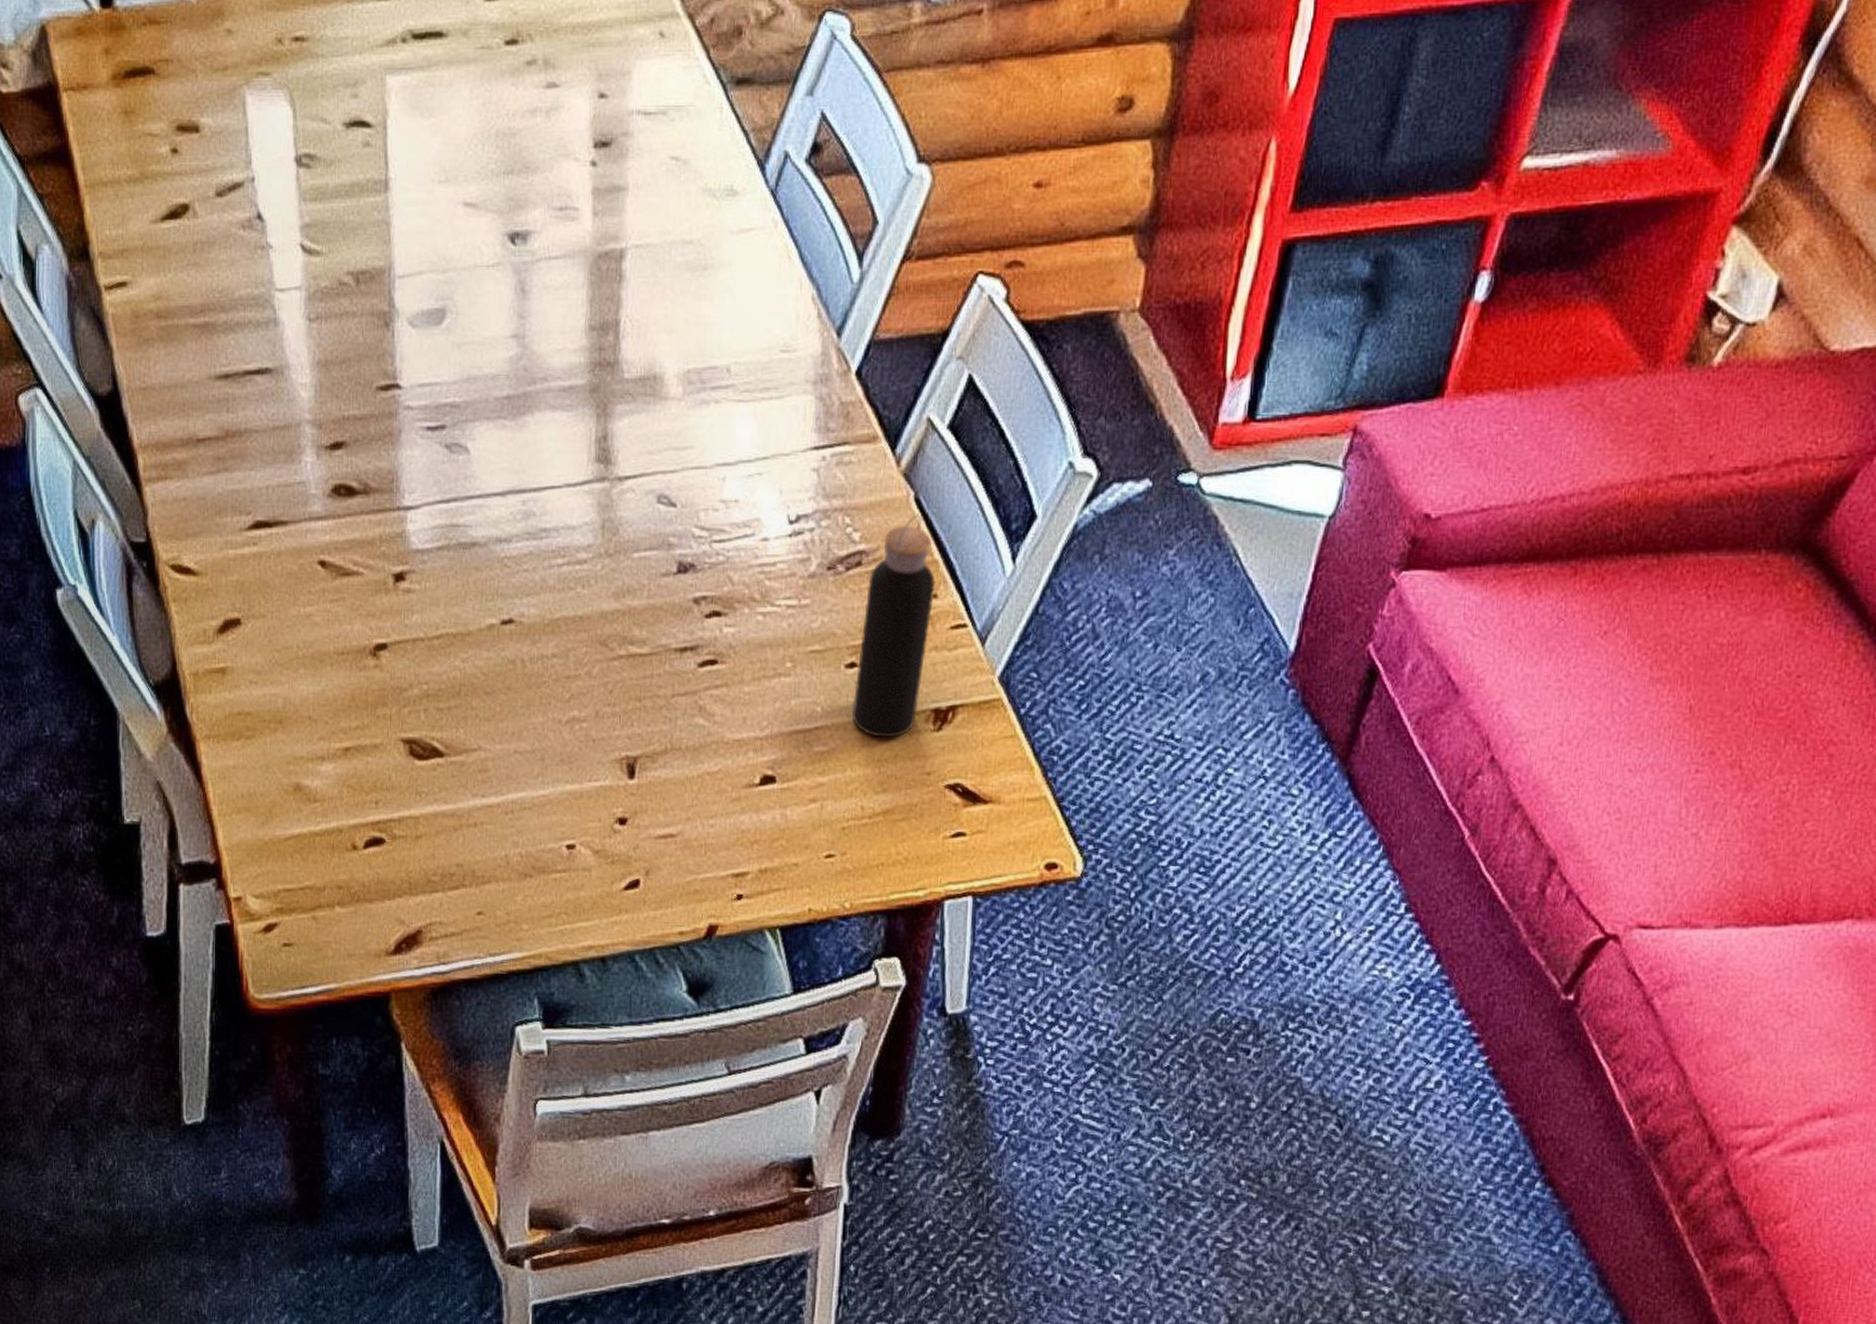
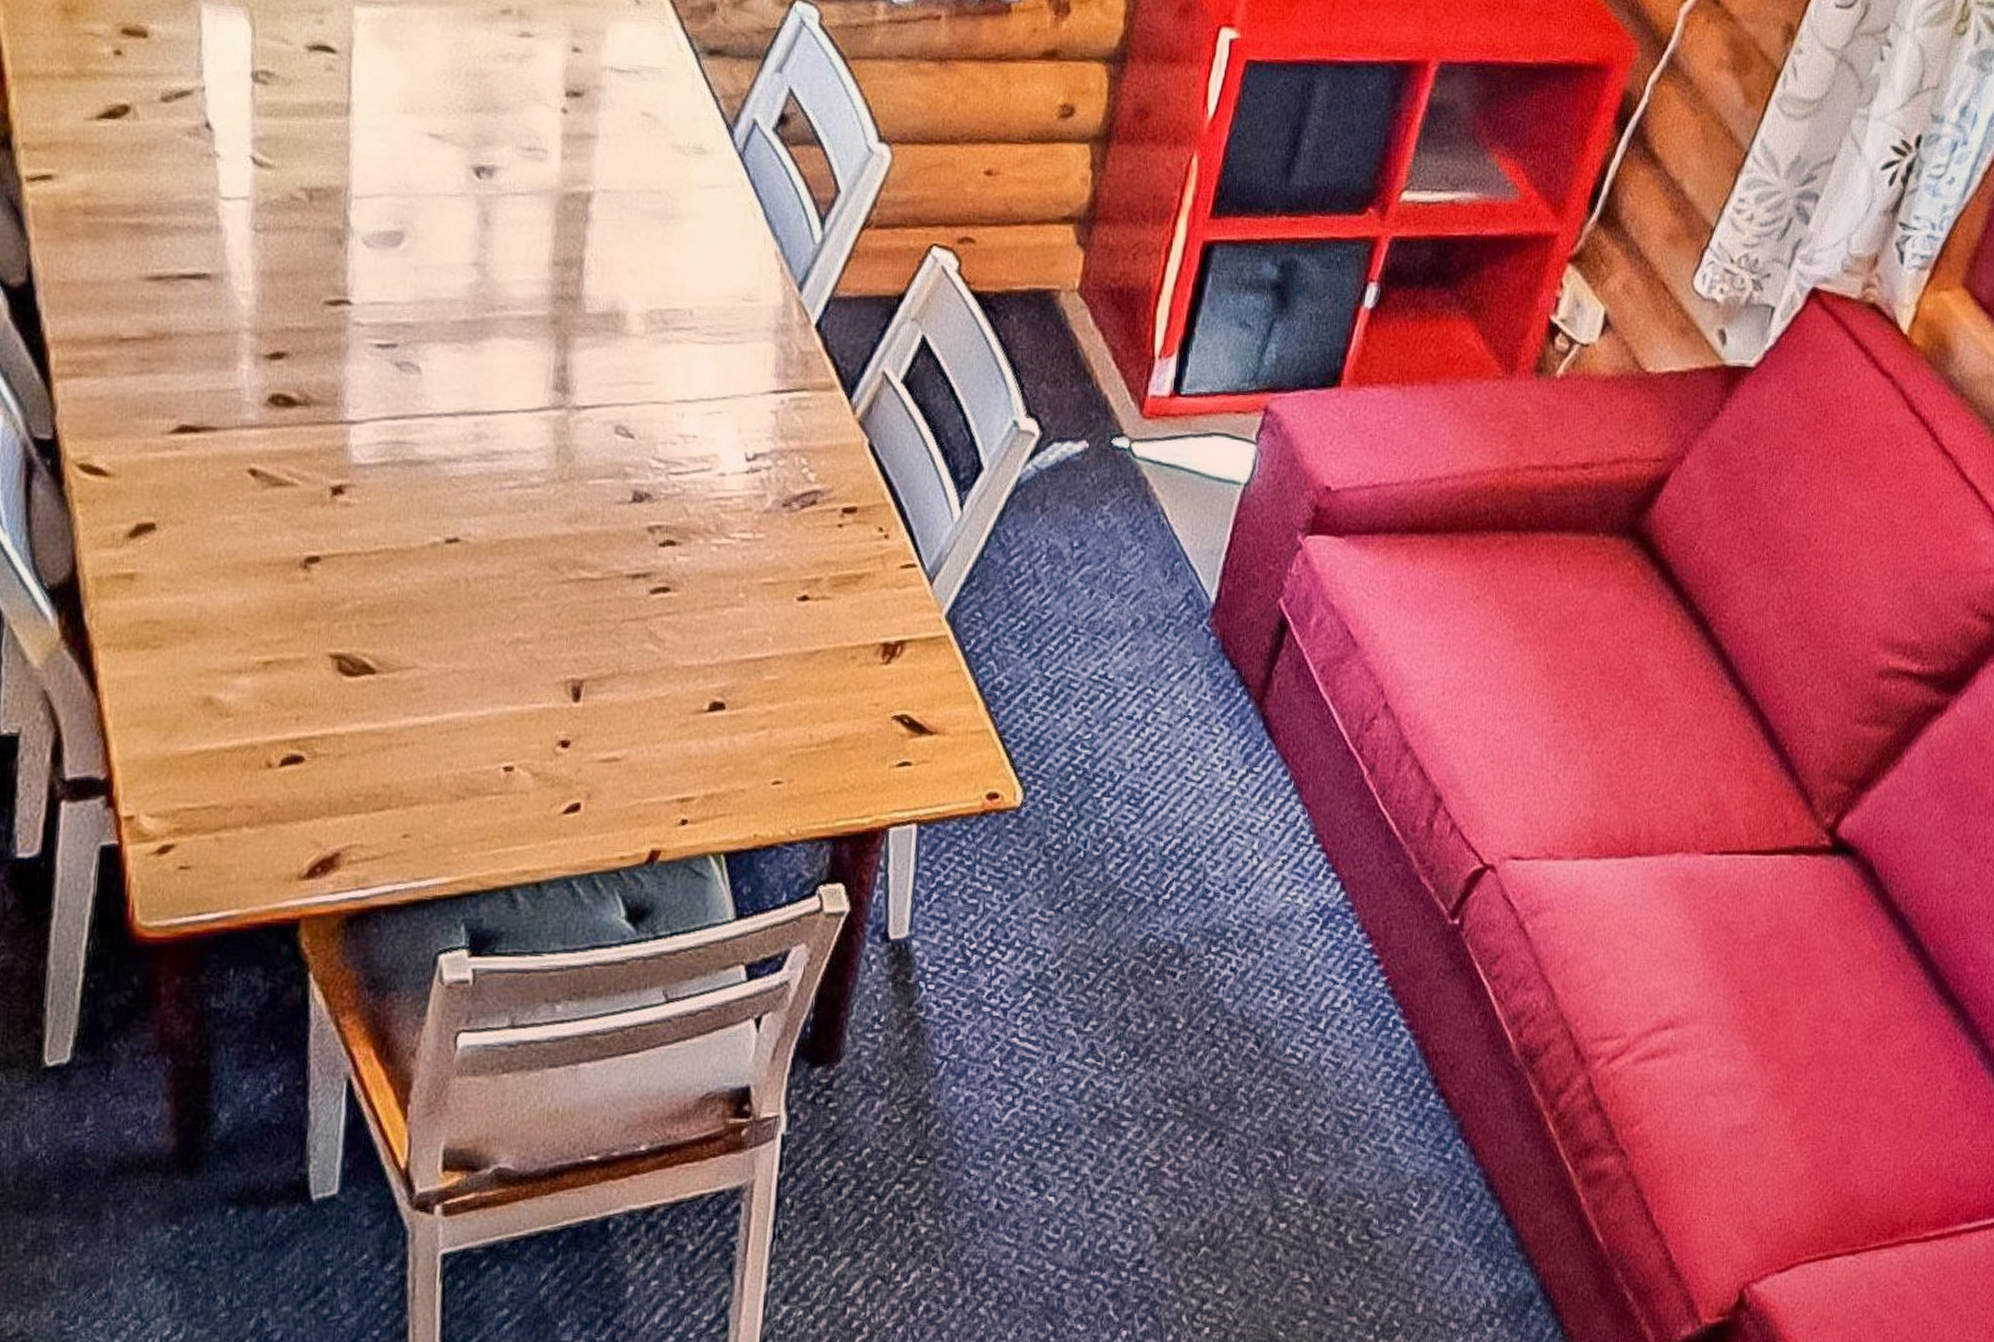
water bottle: present [852,514,936,738] -> none [803,459,888,669]

